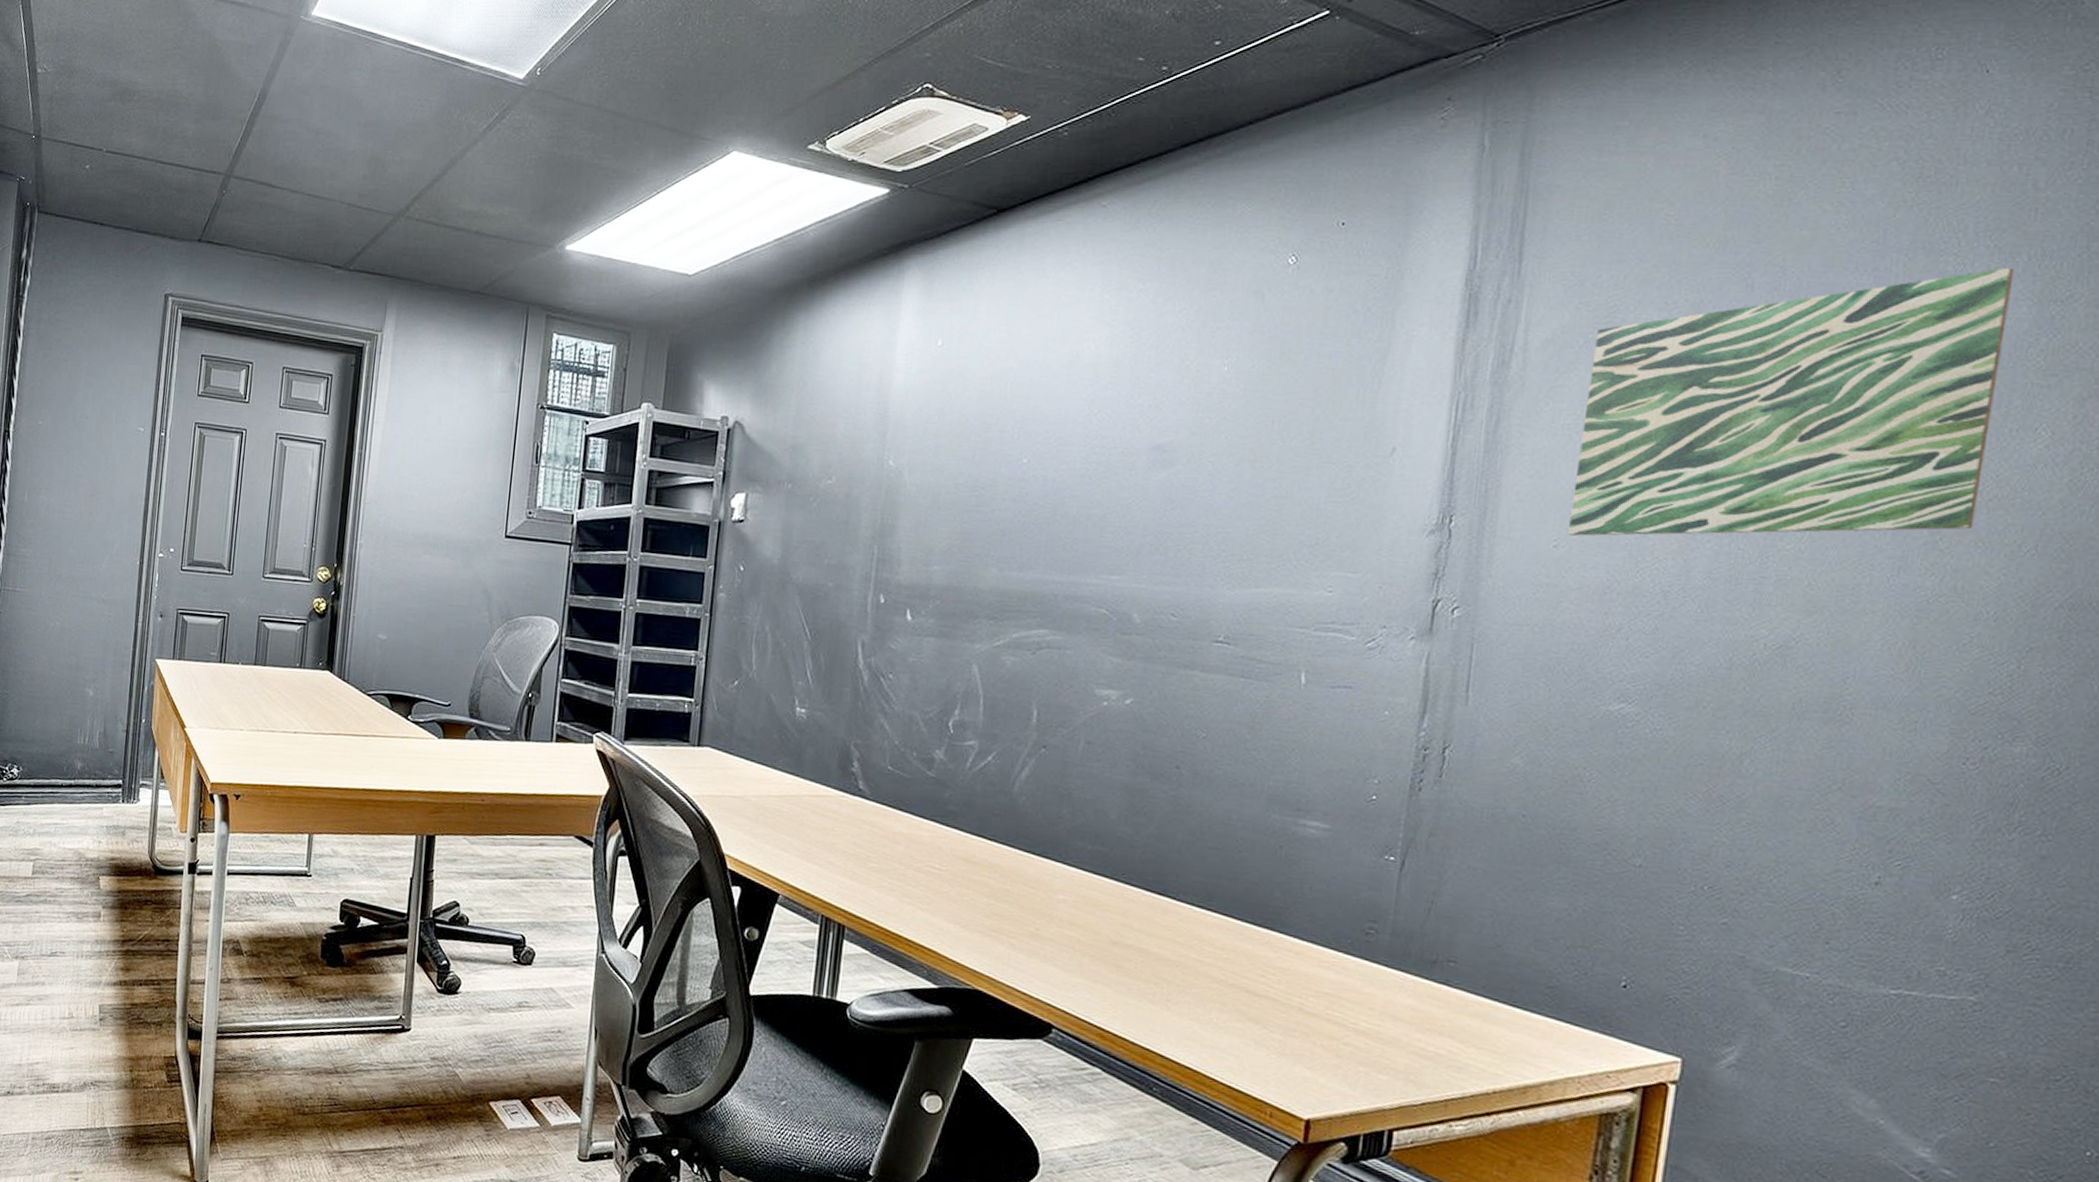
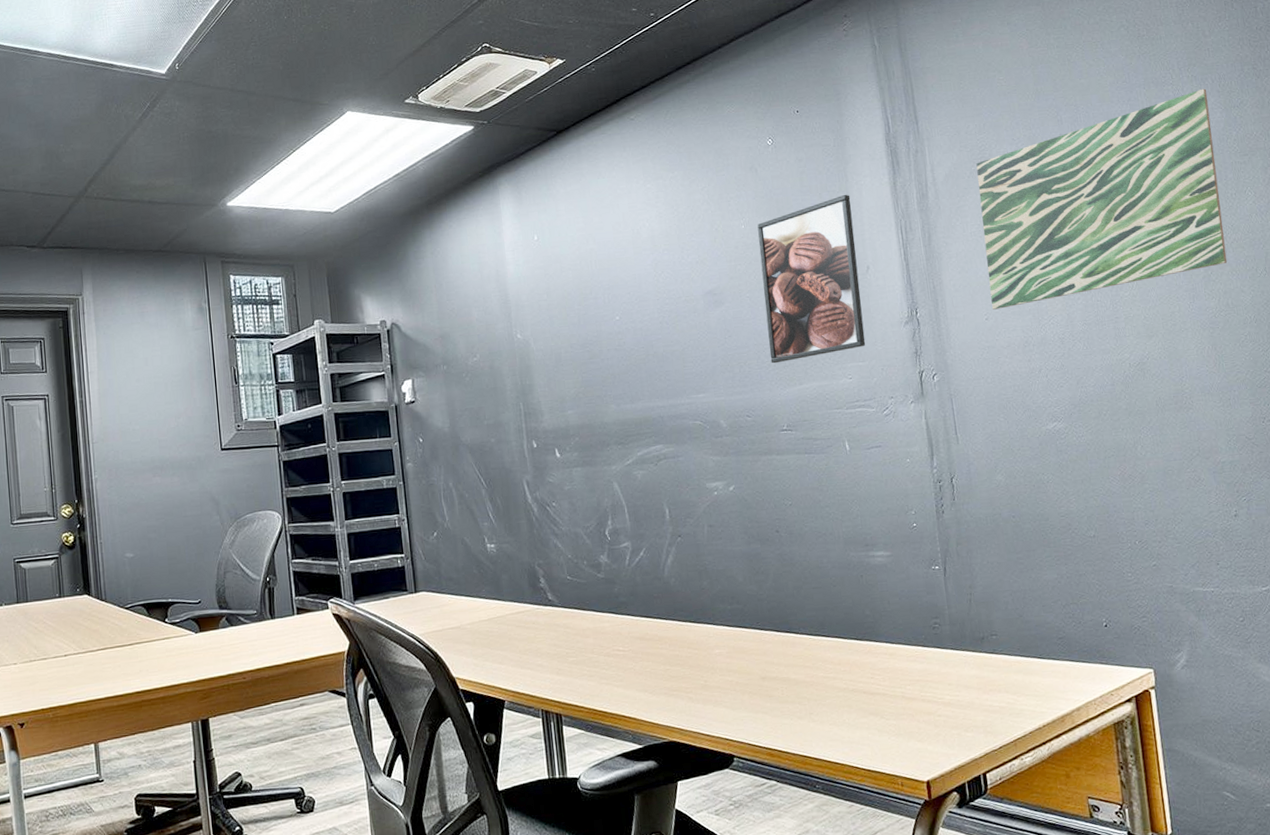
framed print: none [1221,345,1392,555] -> present [757,194,866,364]

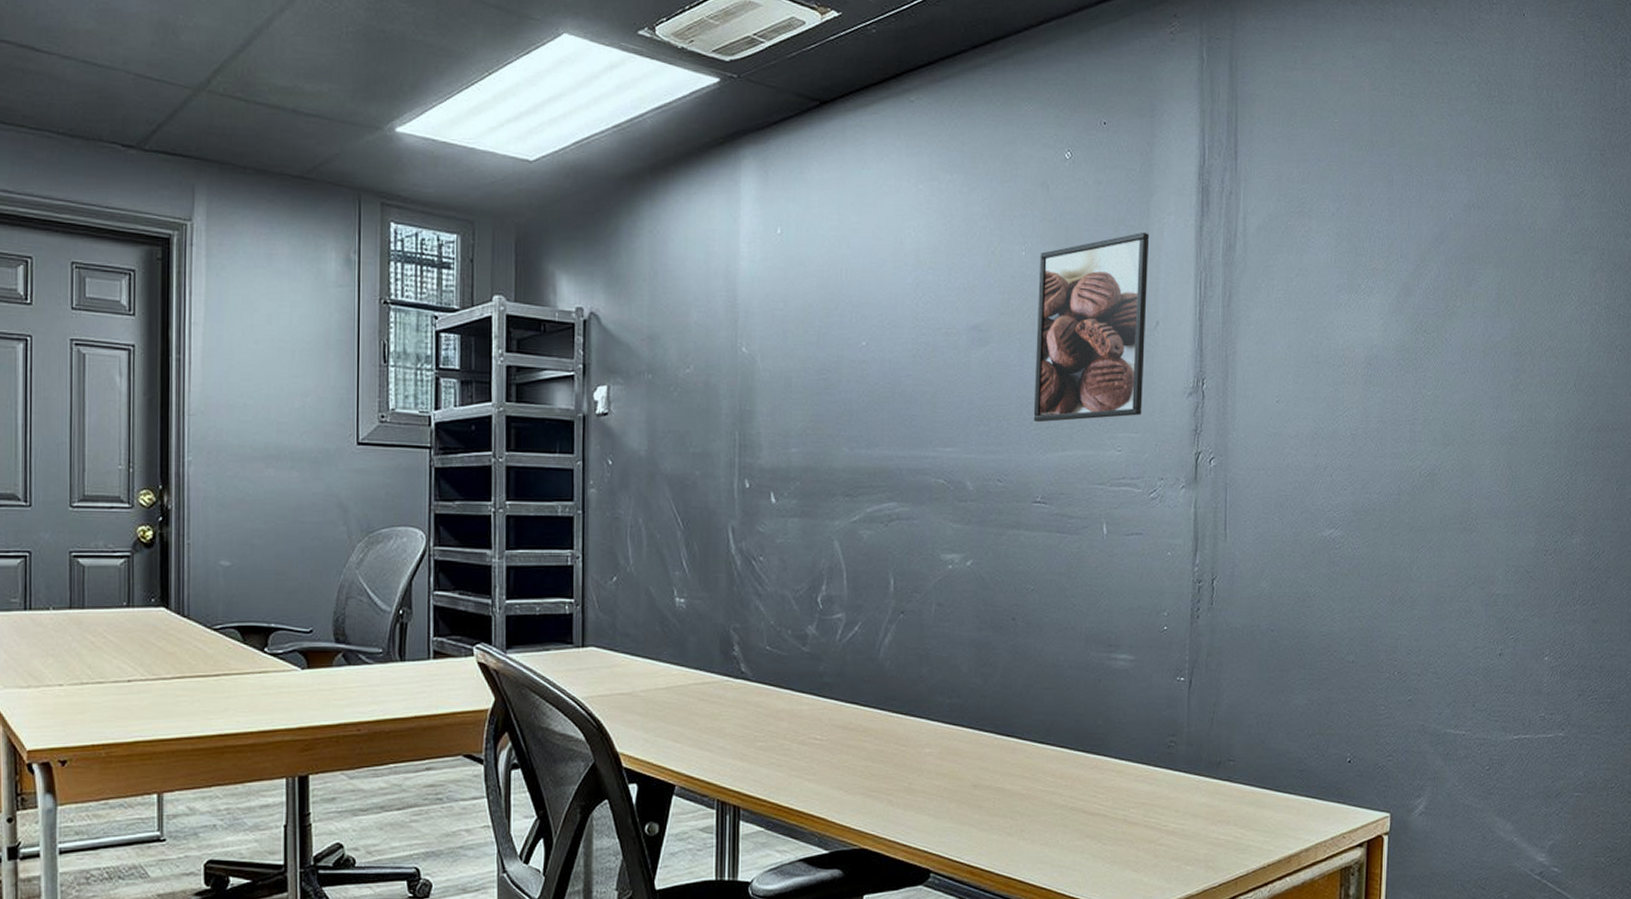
wall art: present [976,88,1228,310] -> none [1285,169,1549,392]

